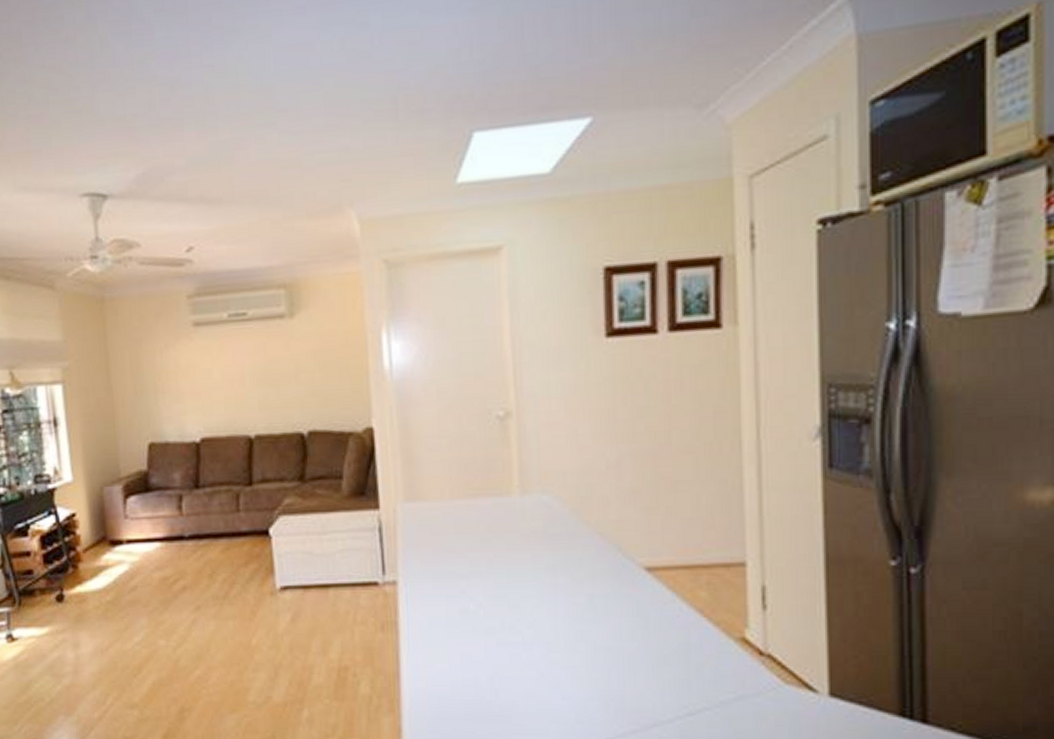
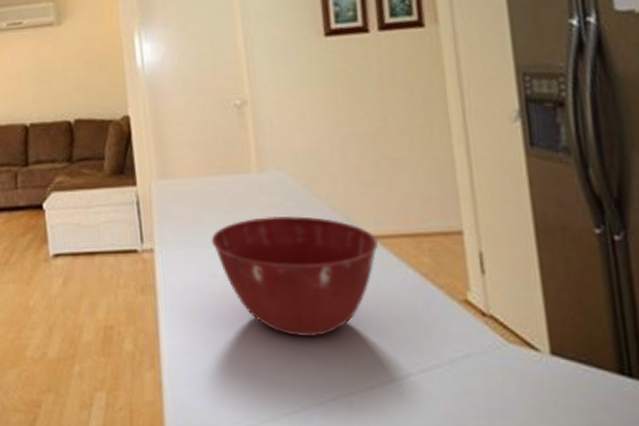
mixing bowl: none [463,544,652,677] -> present [211,215,379,336]

